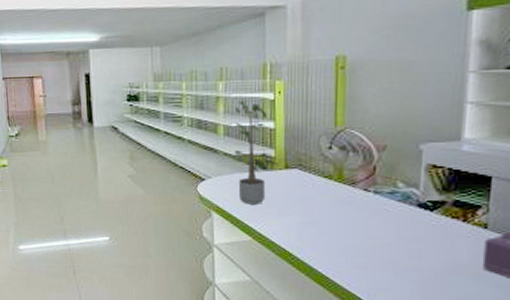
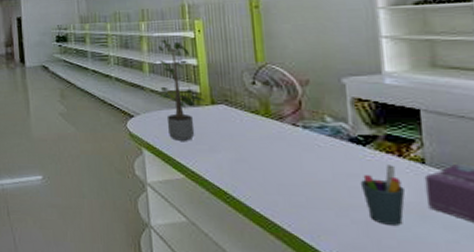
pen holder: none [421,229,463,285] -> present [360,164,405,225]

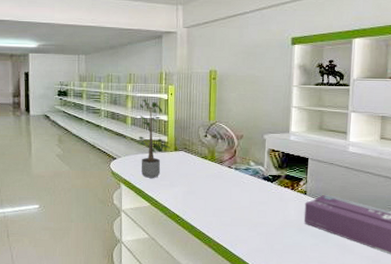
pen holder: present [360,164,405,225] -> none [266,195,292,235]

